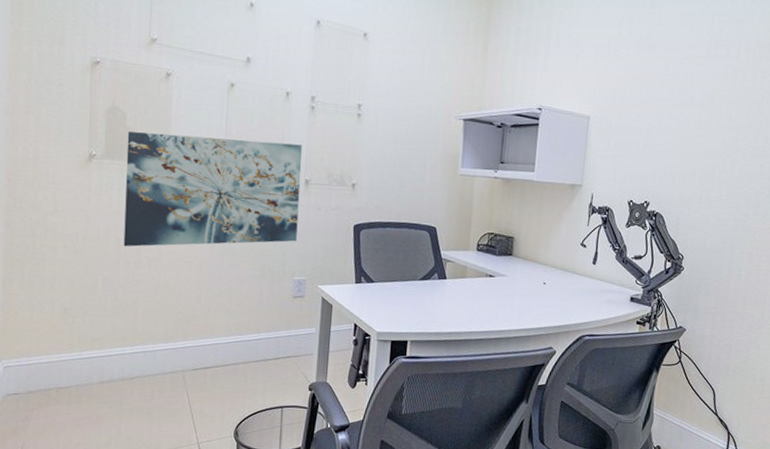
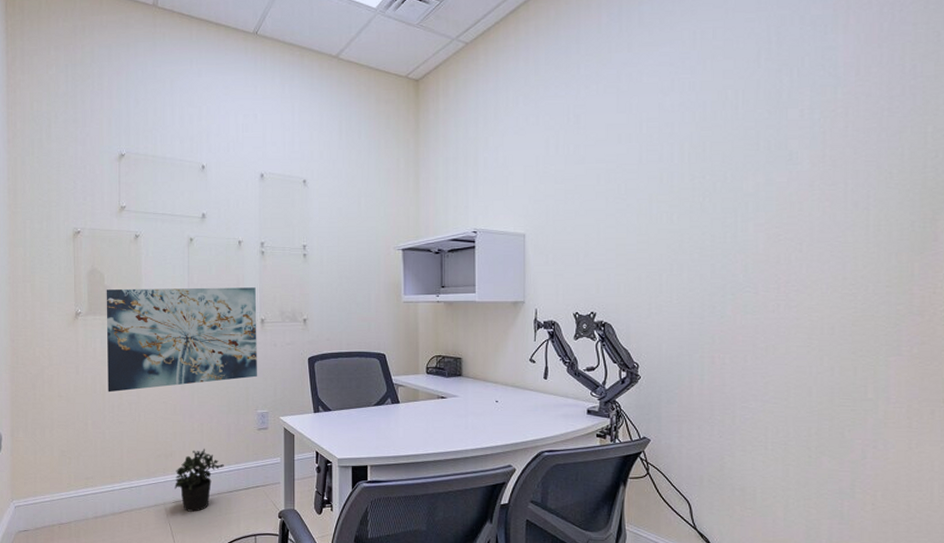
potted plant: none [195,314,253,381] -> present [175,449,224,512]

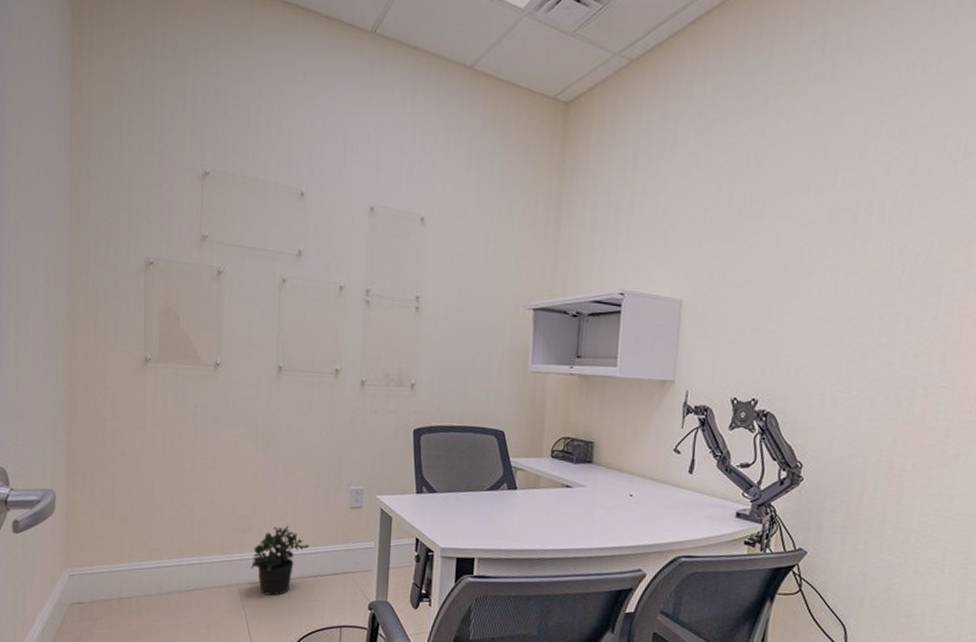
wall art: present [106,287,257,393] -> none [179,334,357,454]

